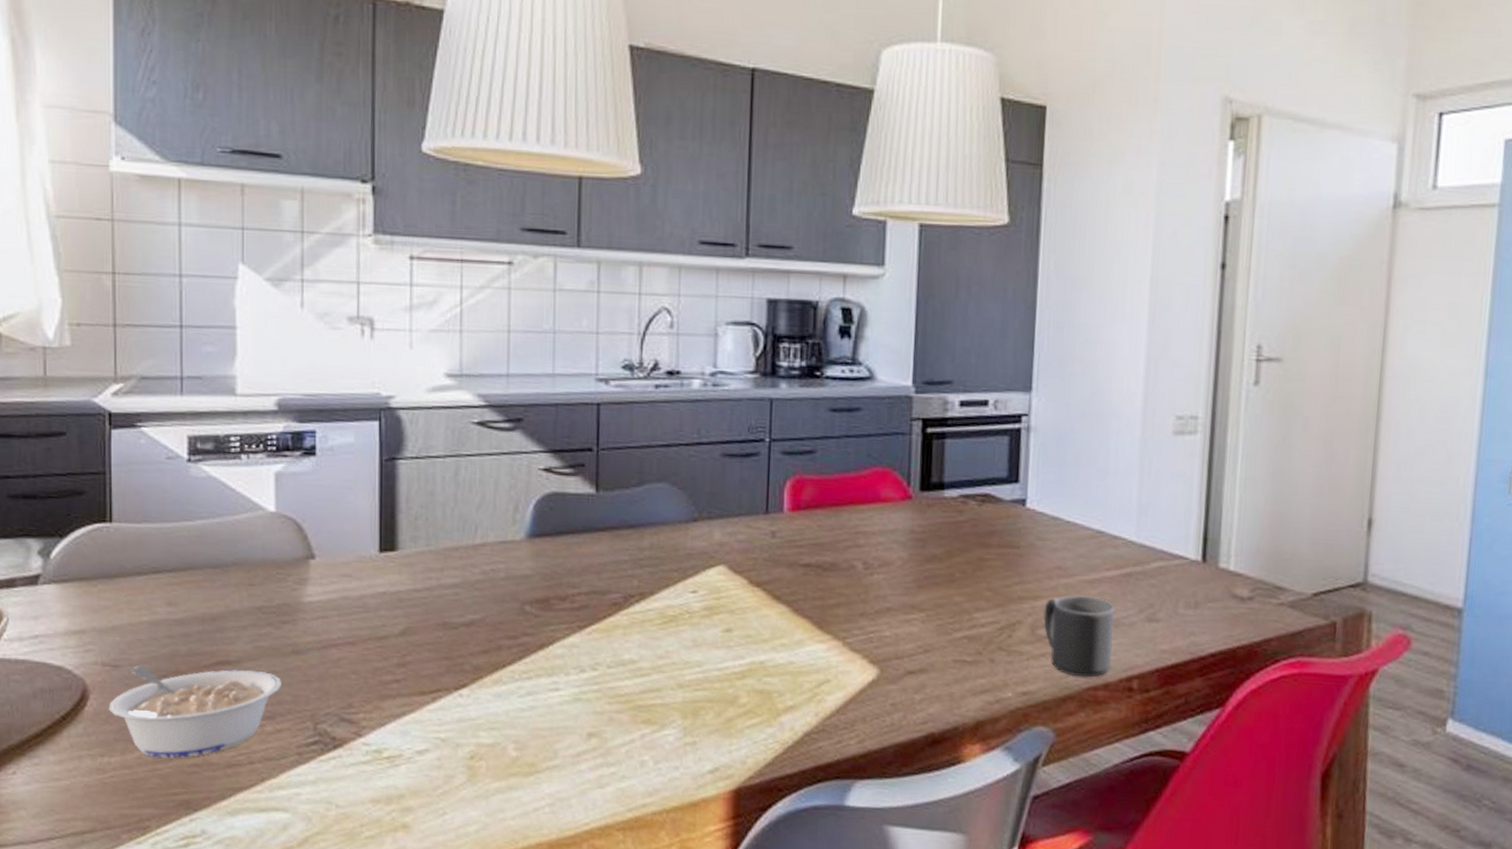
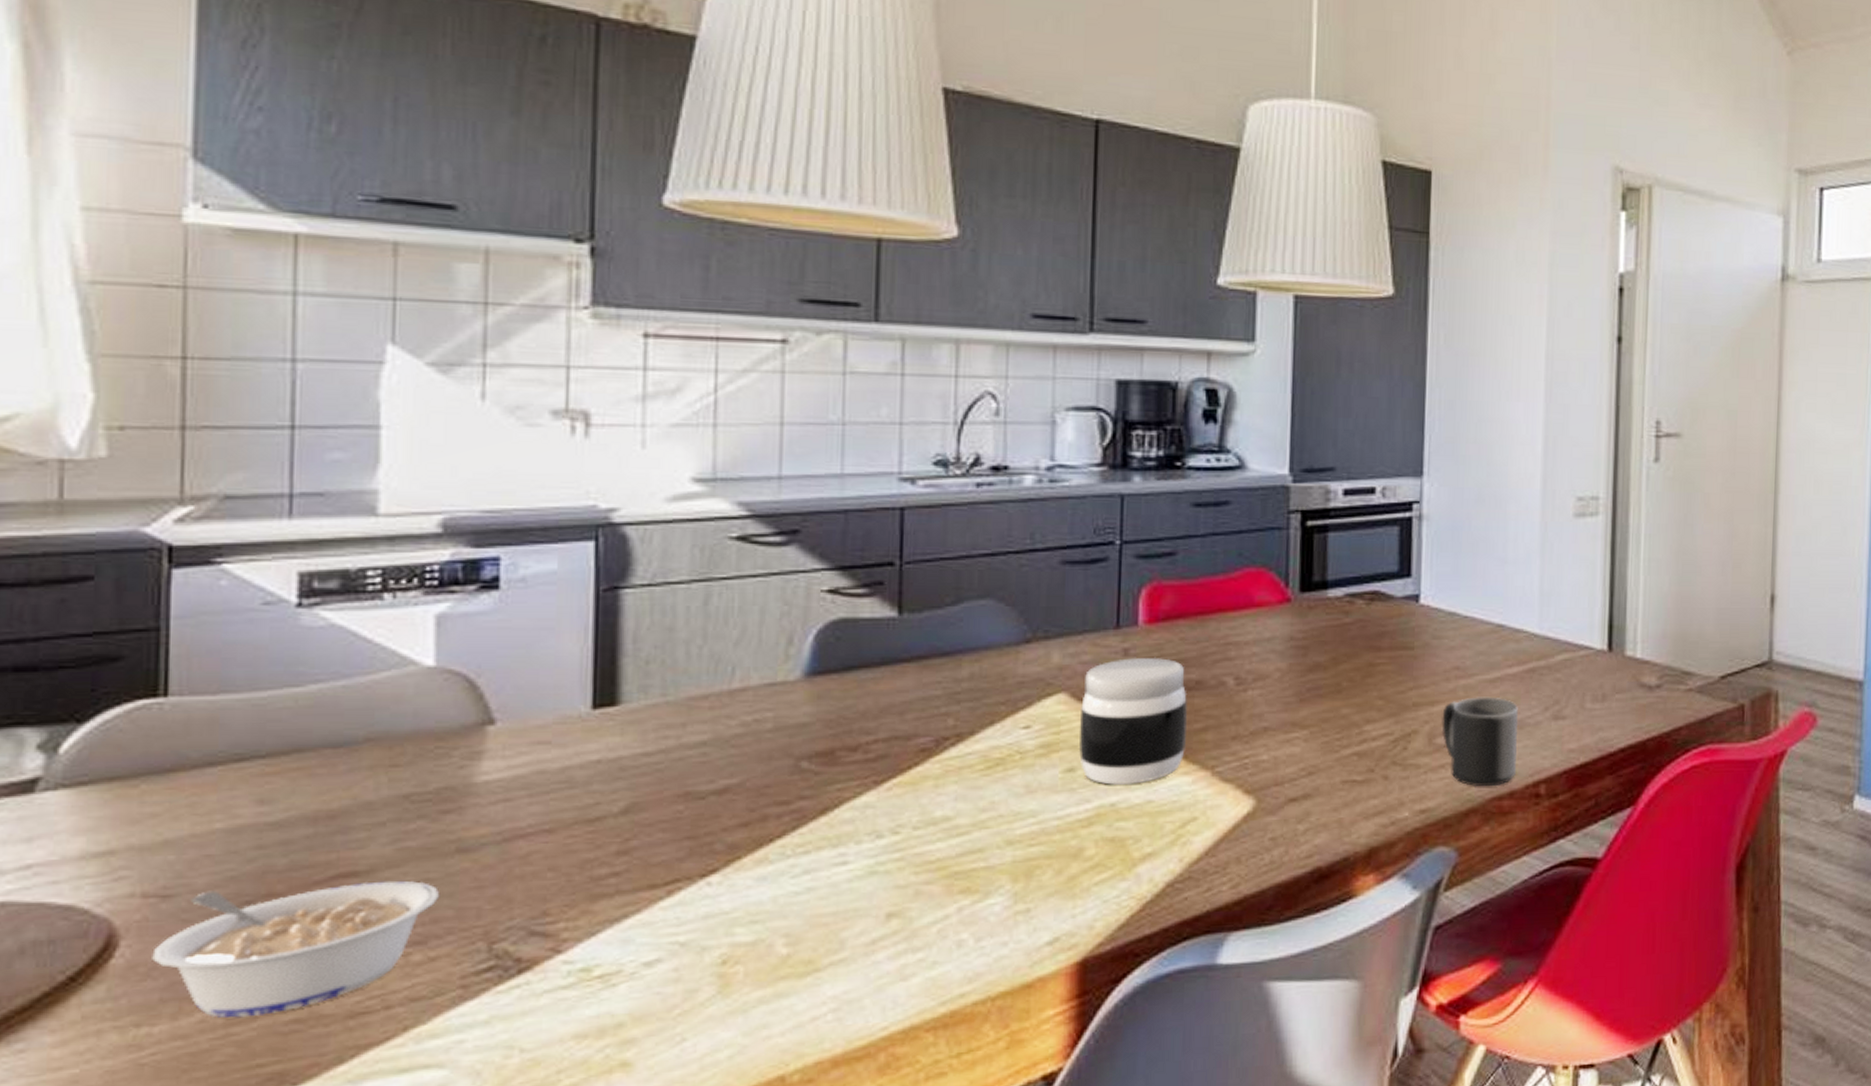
jar: none [734,540,823,647] -> present [1078,657,1187,785]

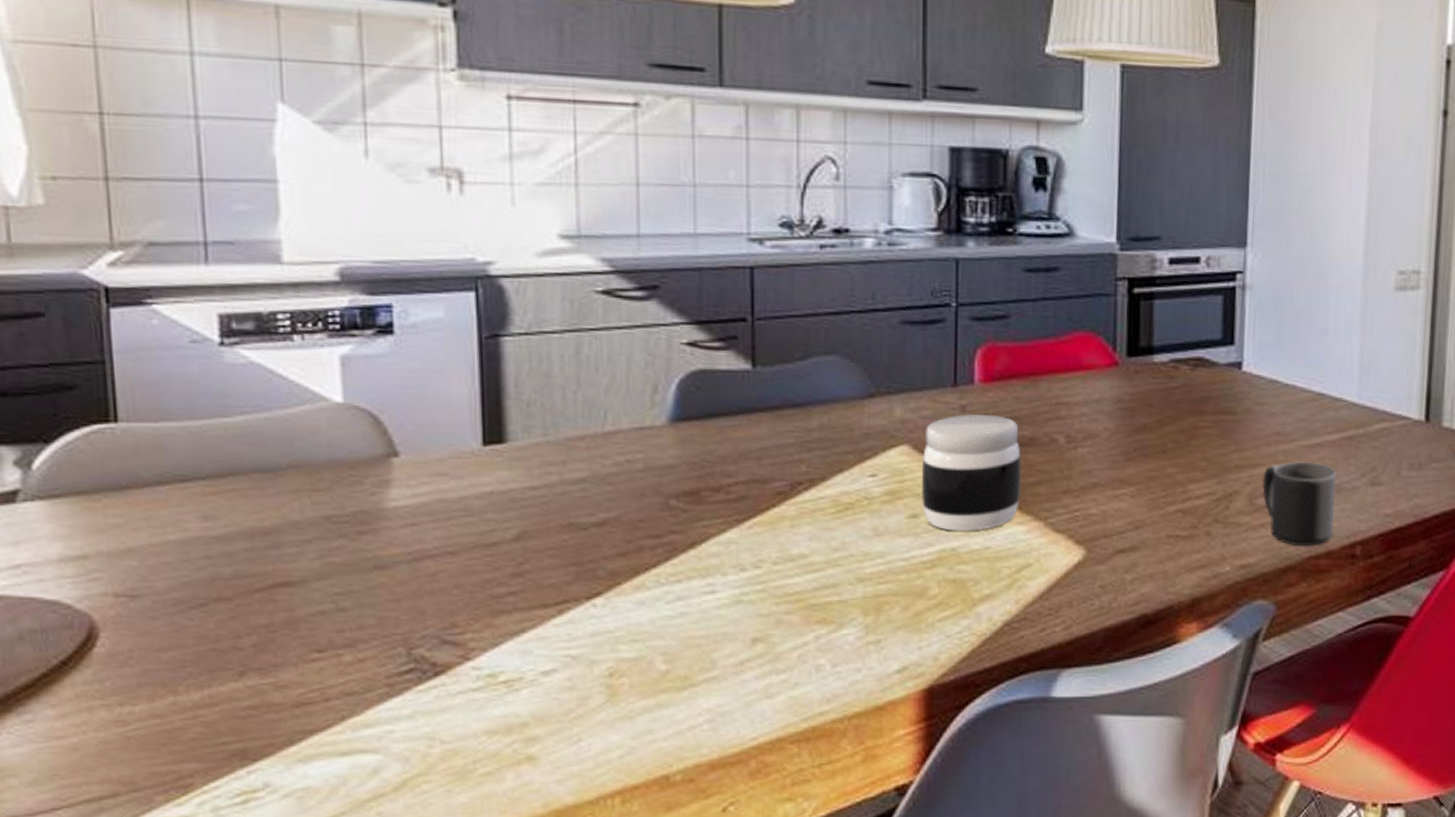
legume: present [152,880,440,1018] -> none [127,591,364,703]

